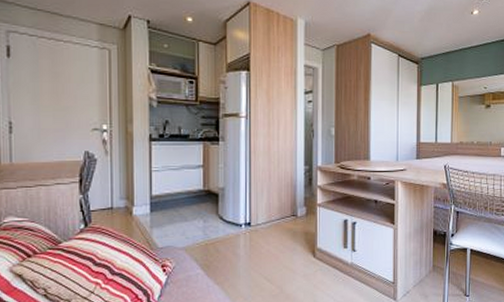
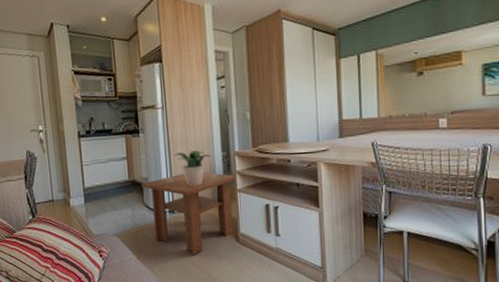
coffee table: none [217,184,318,271] -> present [141,172,237,256]
potted plant: none [255,163,293,198] -> present [174,150,211,185]

